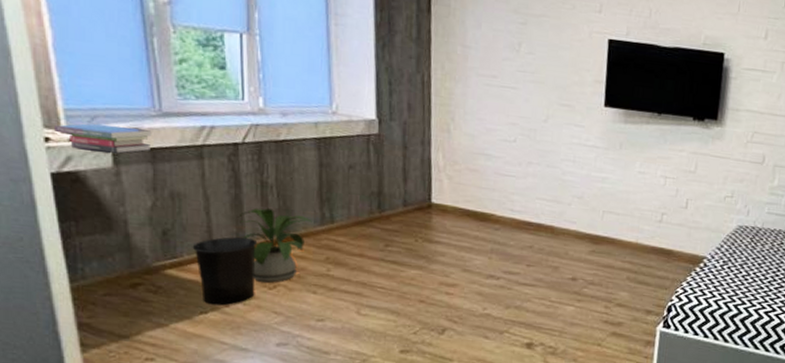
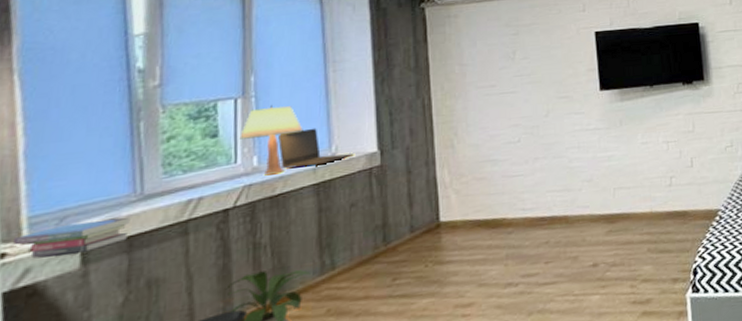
table lamp: none [246,48,306,120] -> present [239,105,303,176]
laptop: none [282,80,353,121] -> present [278,128,354,169]

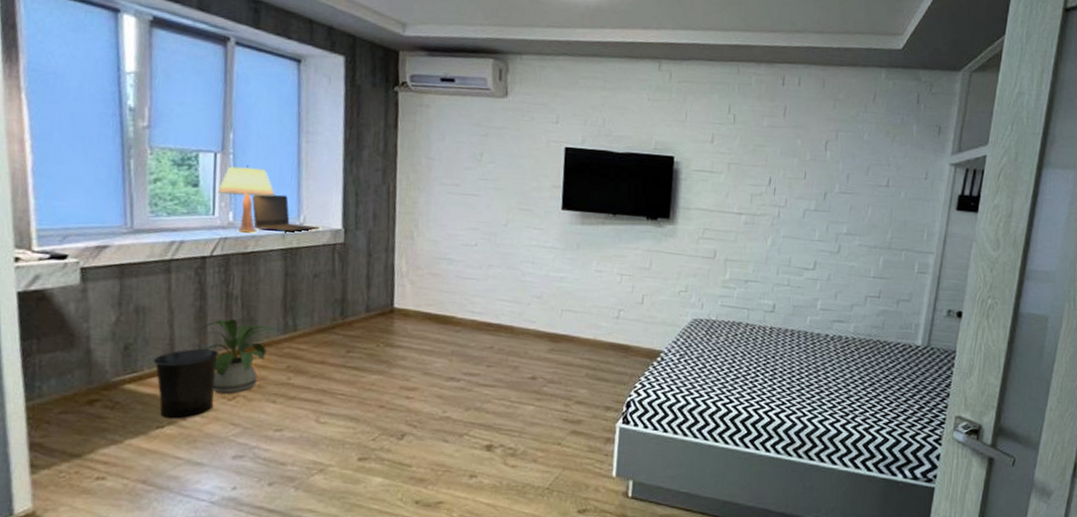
books: present [13,218,131,259] -> none [25,242,122,271]

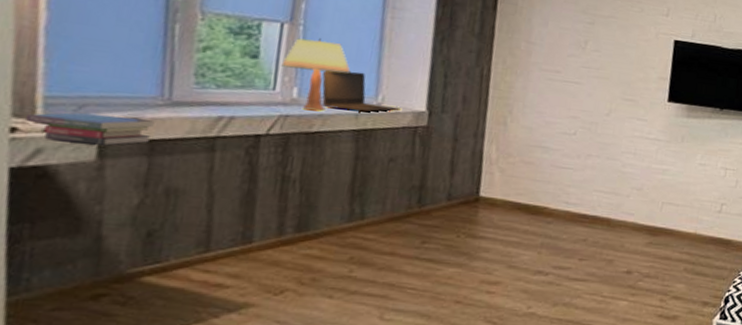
books: none [25,242,122,271] -> present [26,112,155,146]
waste bin: present [153,348,220,419] -> none [182,237,268,316]
house plant: present [200,319,275,394] -> none [246,205,339,288]

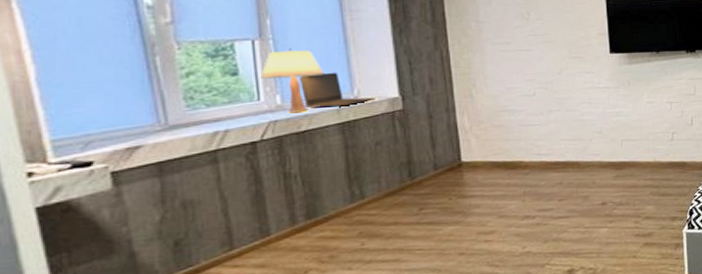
books: present [26,112,155,146] -> none [39,145,158,178]

